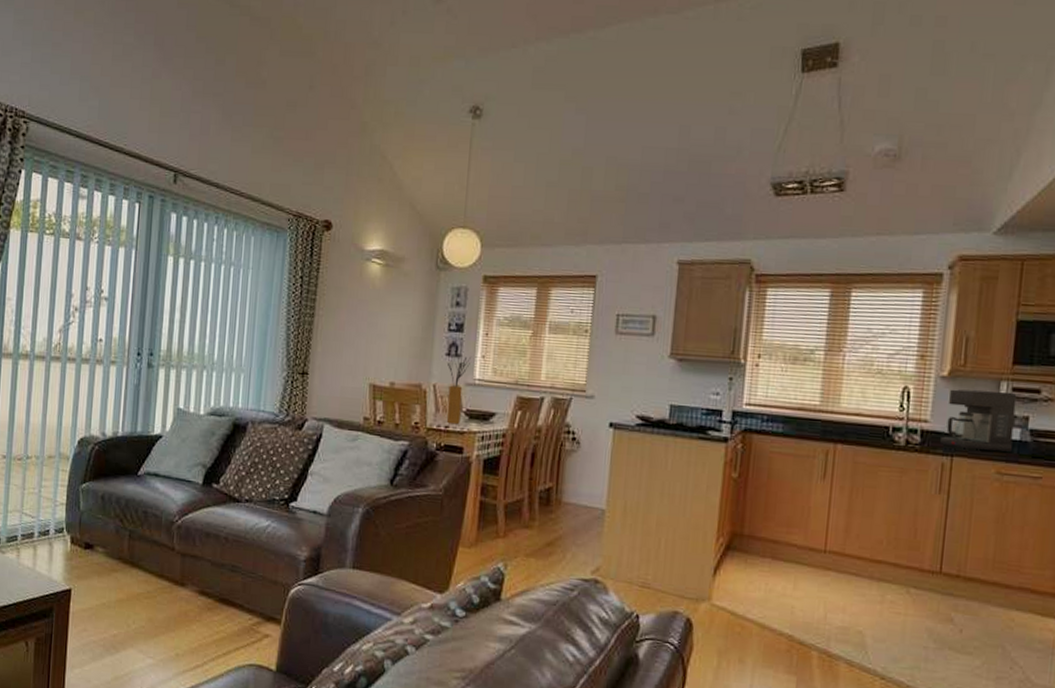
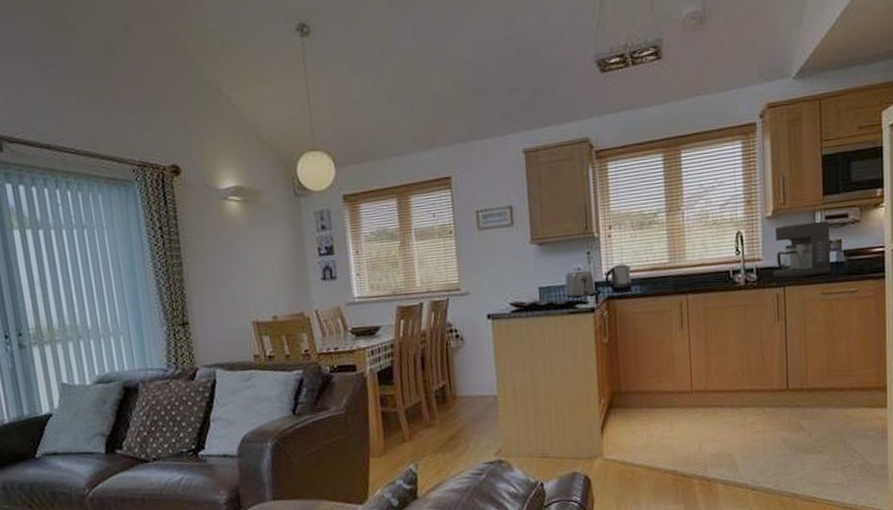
vase: present [446,352,472,425] -> none [325,274,348,346]
toaster: none [699,394,732,427] -> present [565,270,595,299]
kettle: none [744,397,776,429] -> present [605,264,632,294]

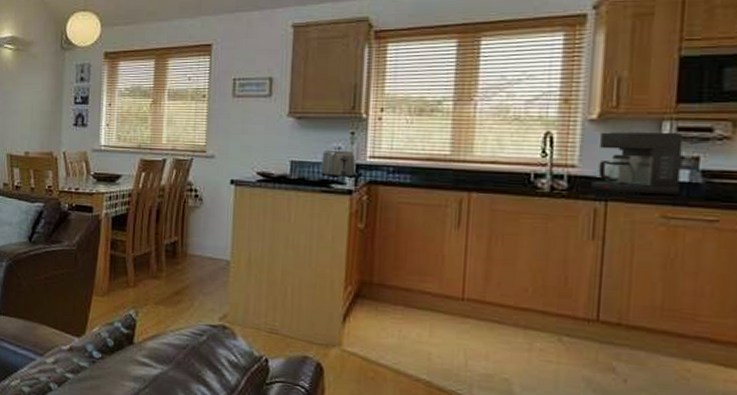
kettle: present [605,264,632,294] -> none [369,150,402,180]

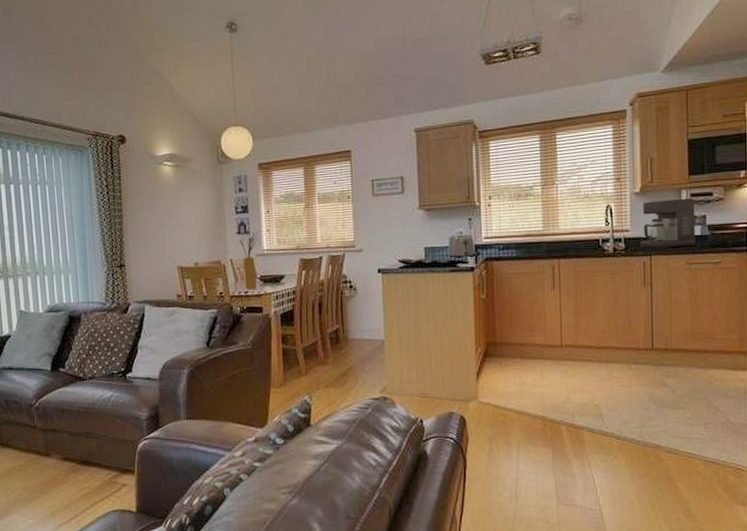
vase: none [75,122,97,187] -> present [239,230,259,290]

